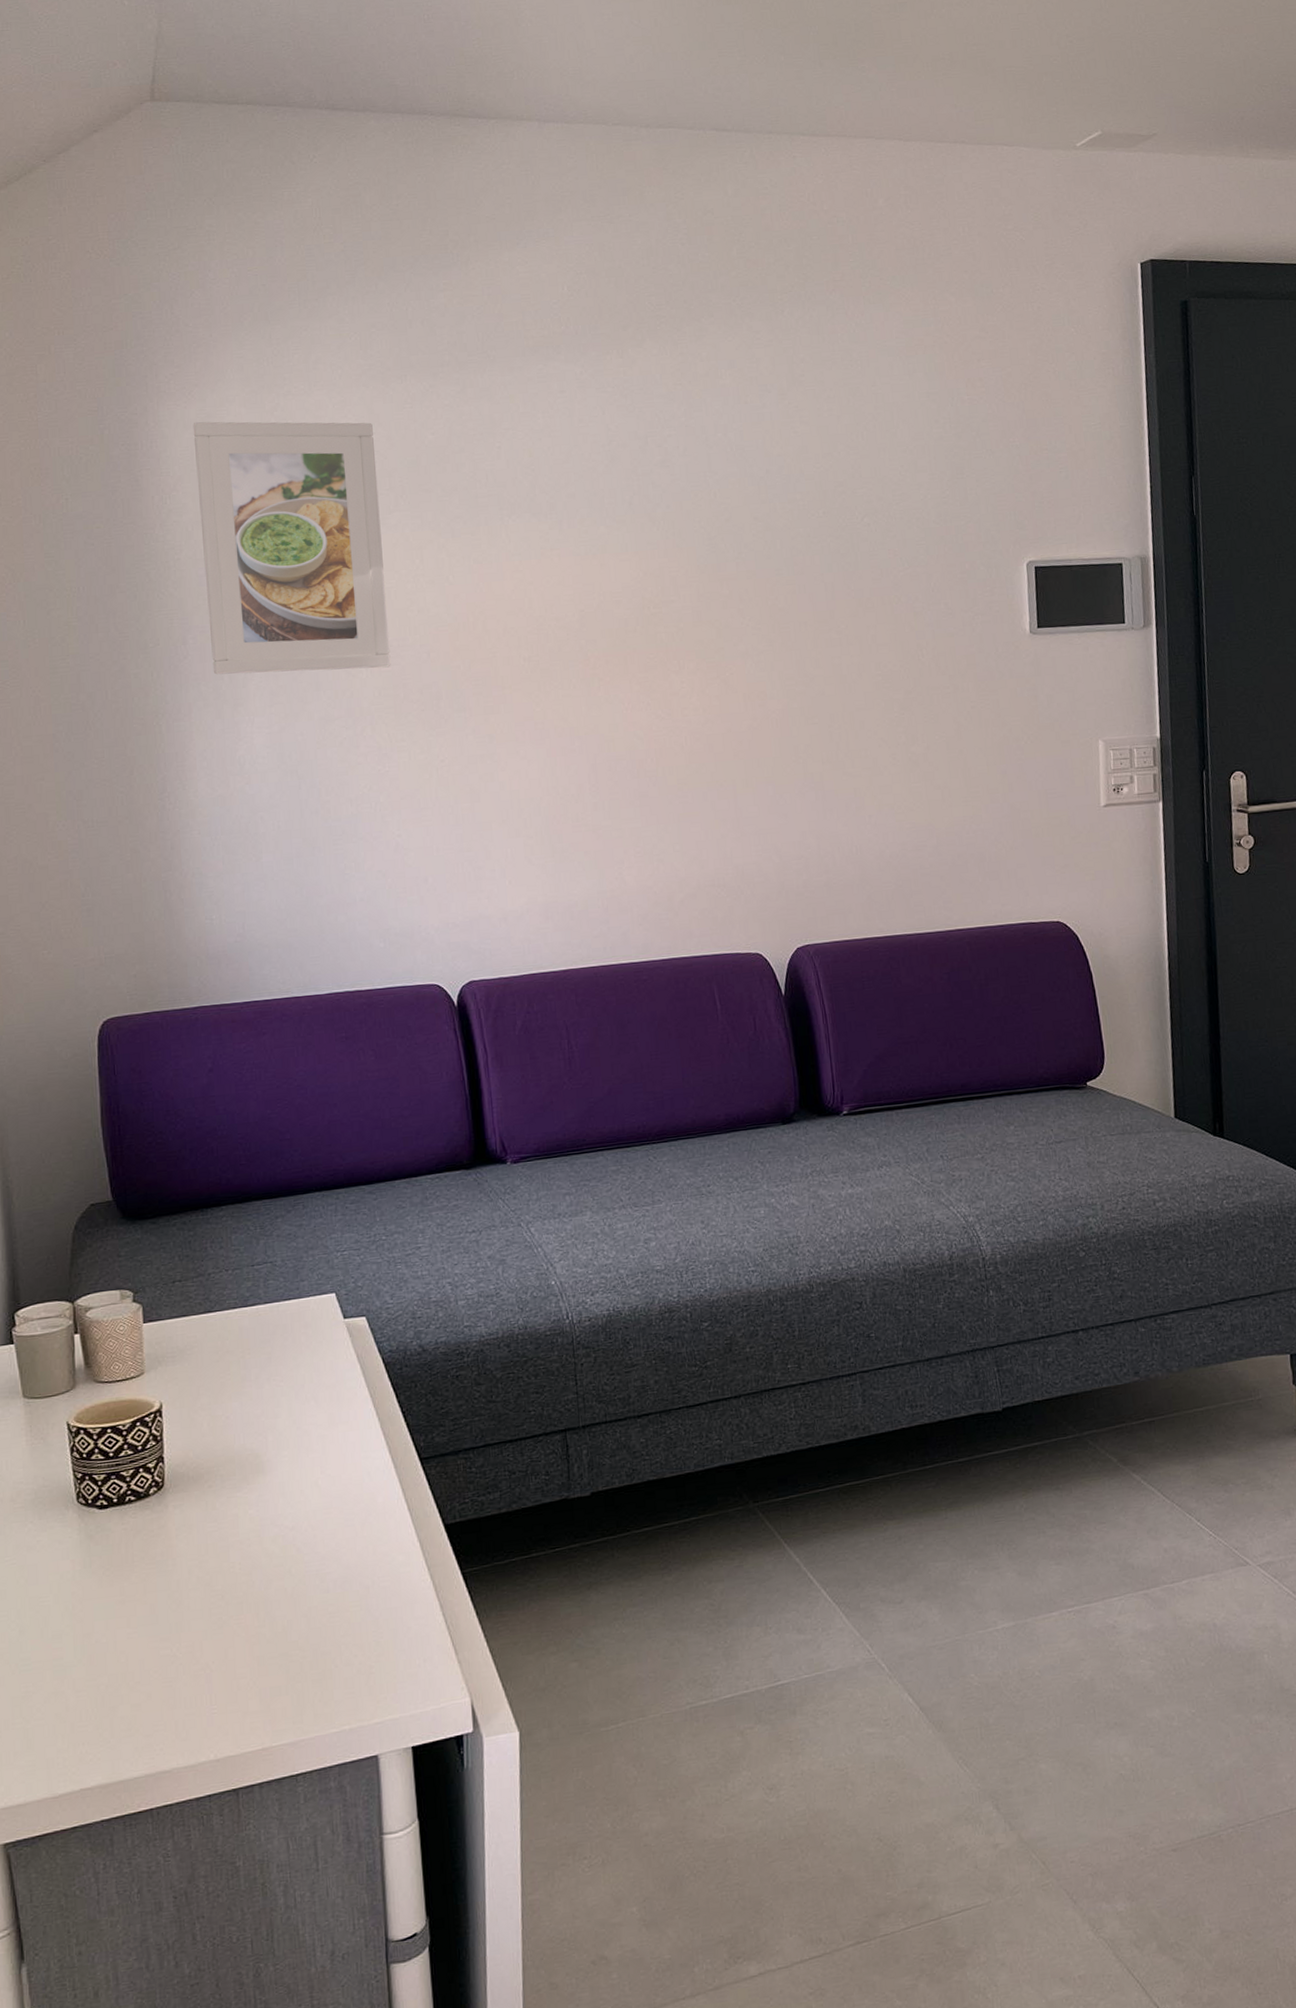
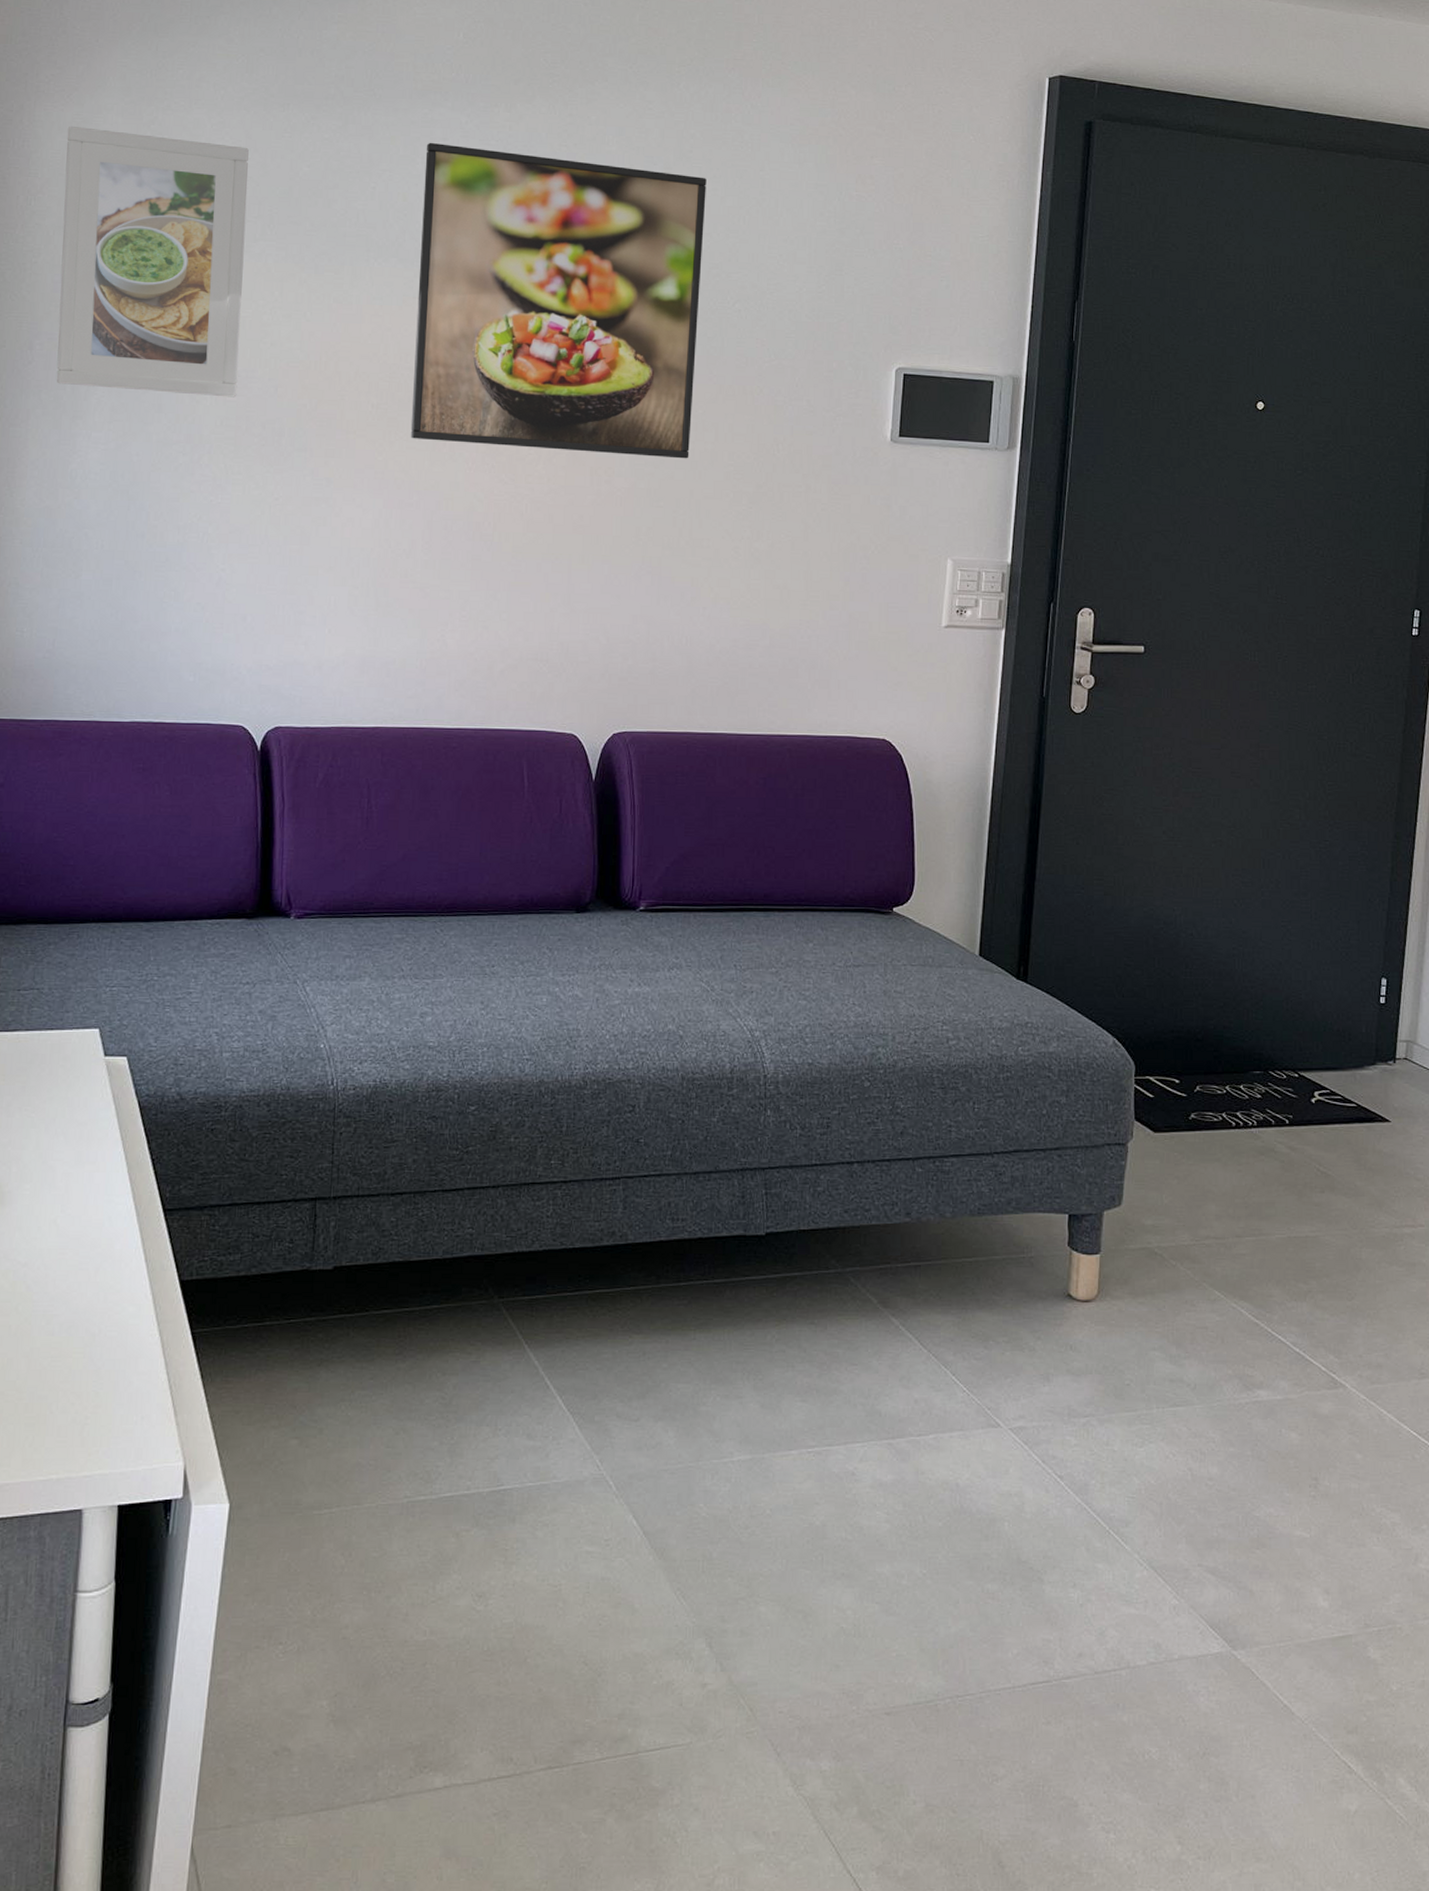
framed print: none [545,396,837,687] -> present [410,142,707,459]

